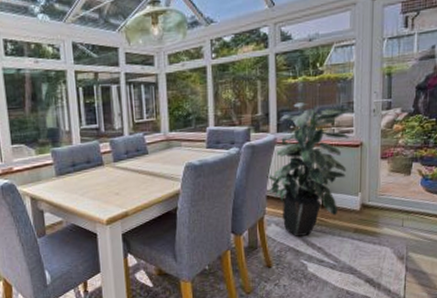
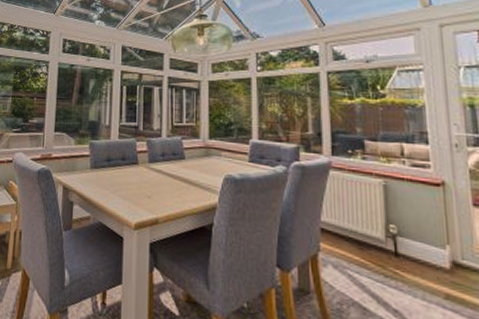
indoor plant: present [266,102,355,236] -> none [319,125,430,290]

